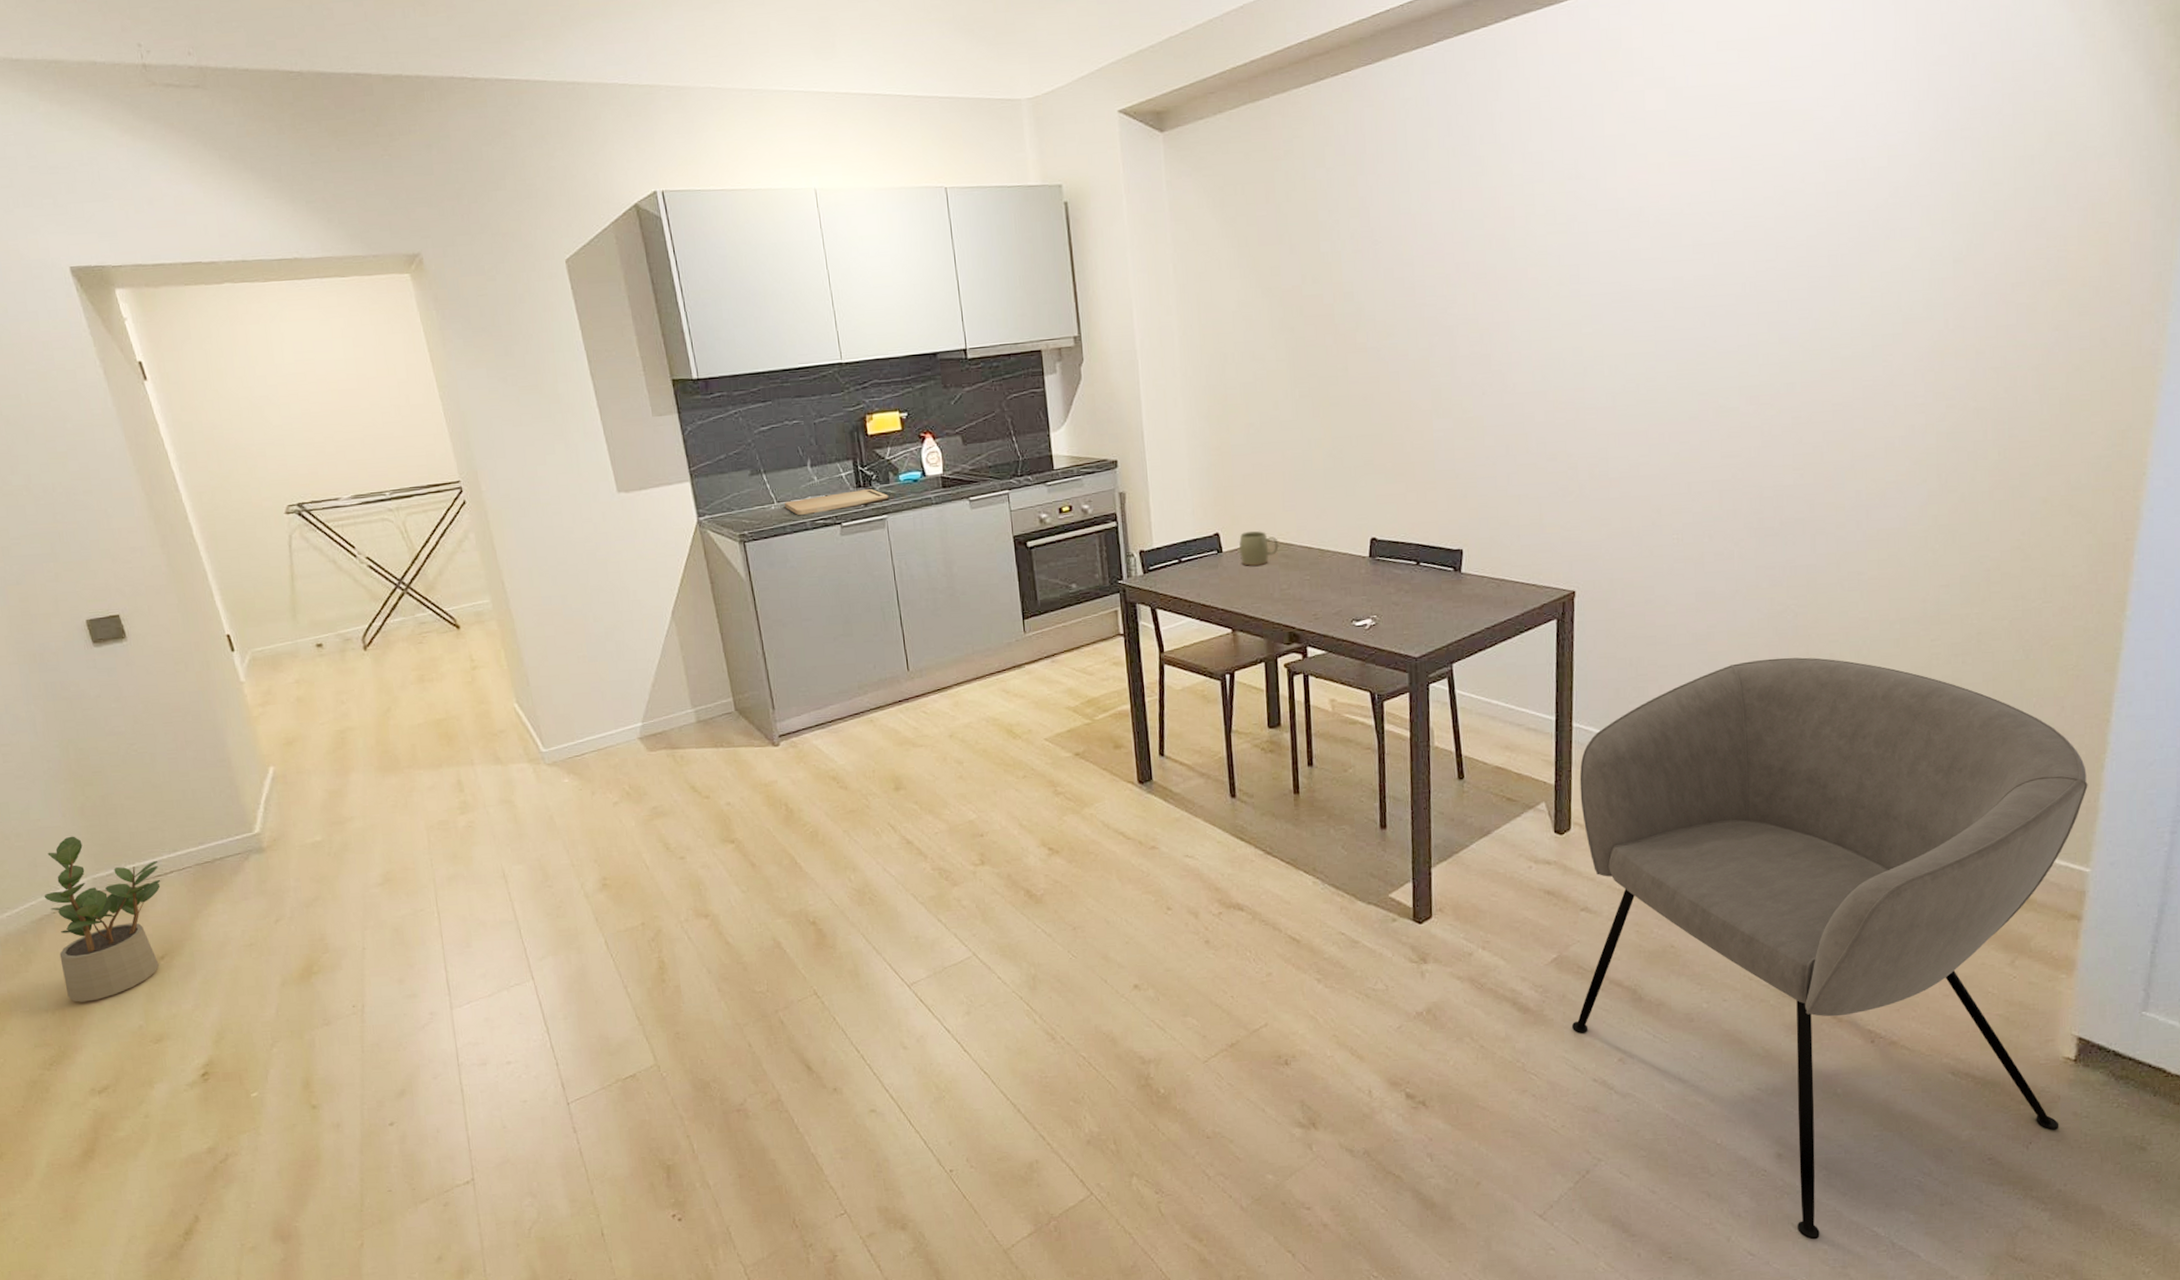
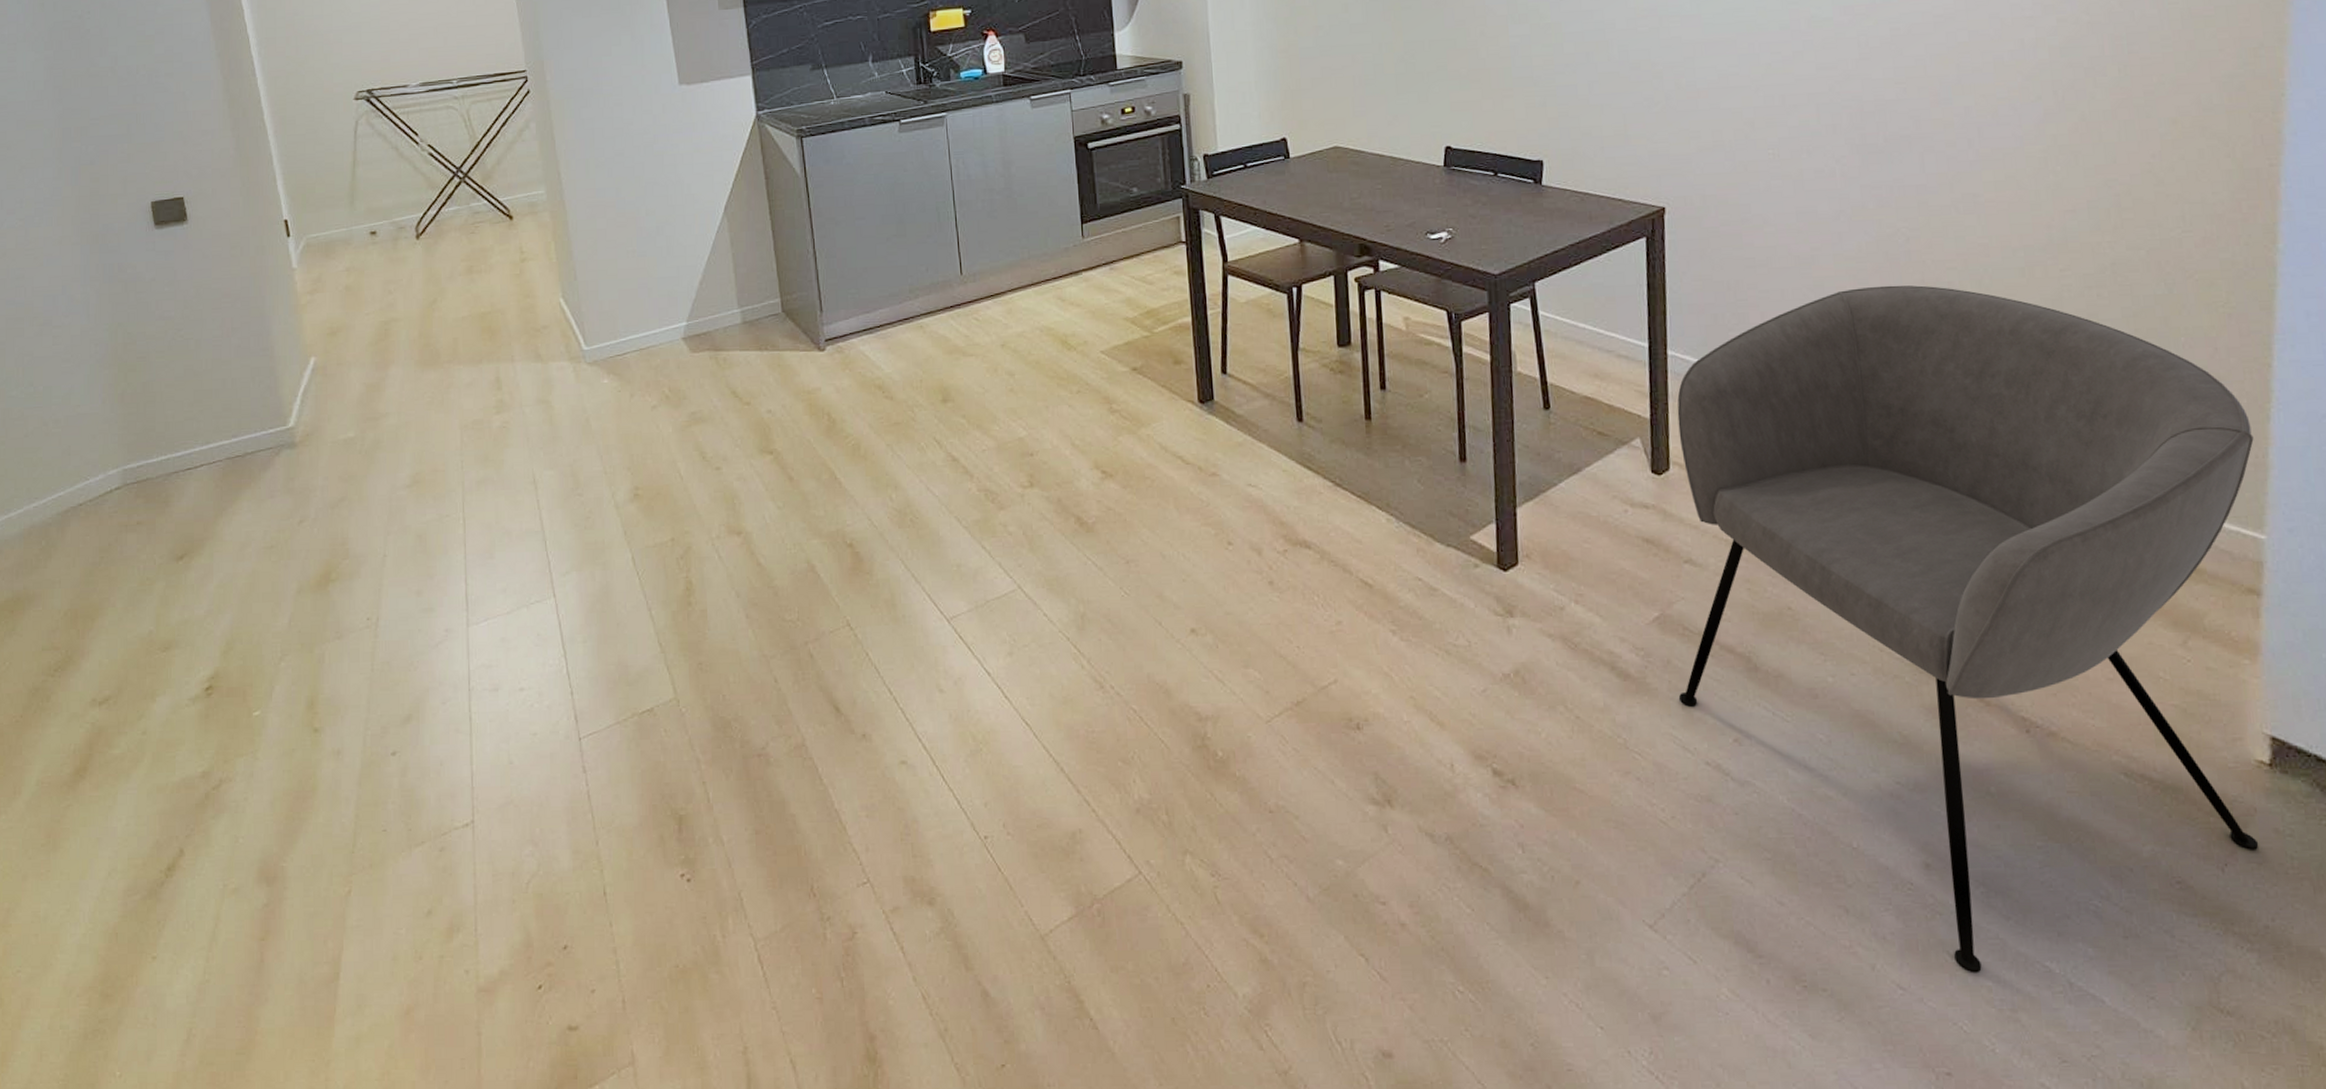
potted plant: present [44,836,161,1002] -> none [73,424,190,603]
cutting board: present [783,488,889,516] -> none [843,85,949,112]
mug: present [1239,530,1279,566] -> none [1307,136,1349,173]

